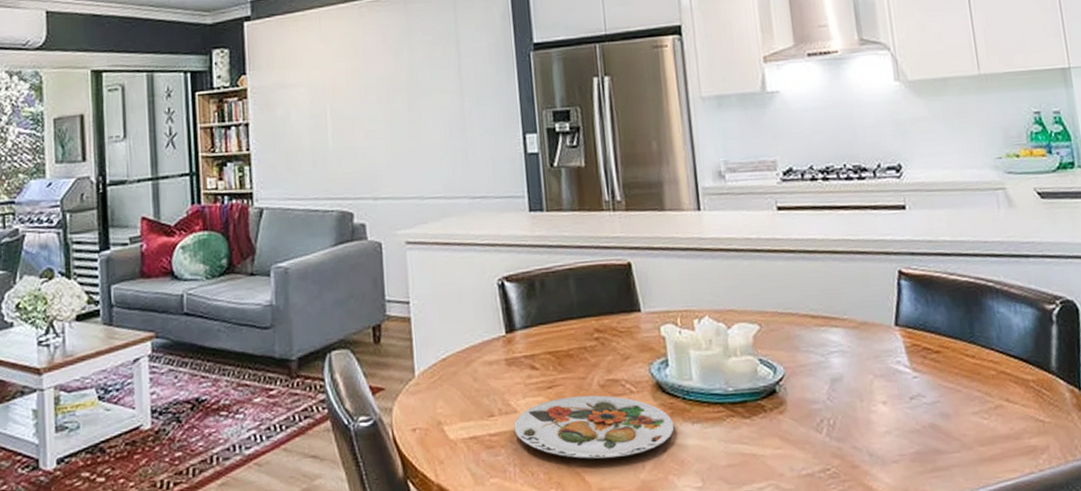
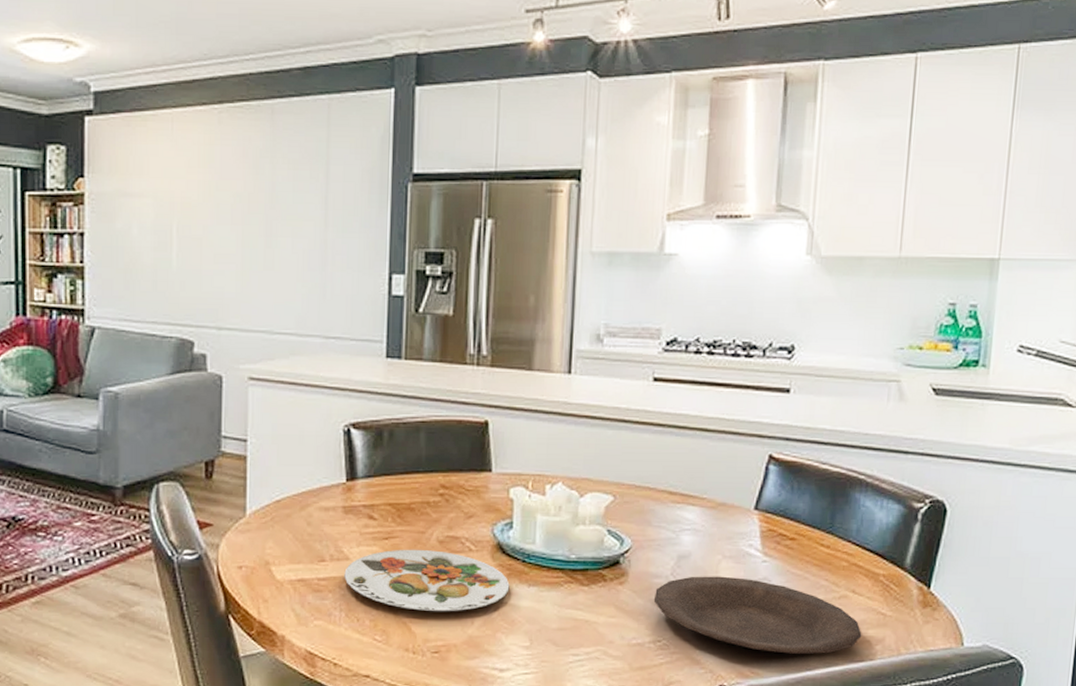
plate: none [815,396,1026,472] -> present [653,576,862,654]

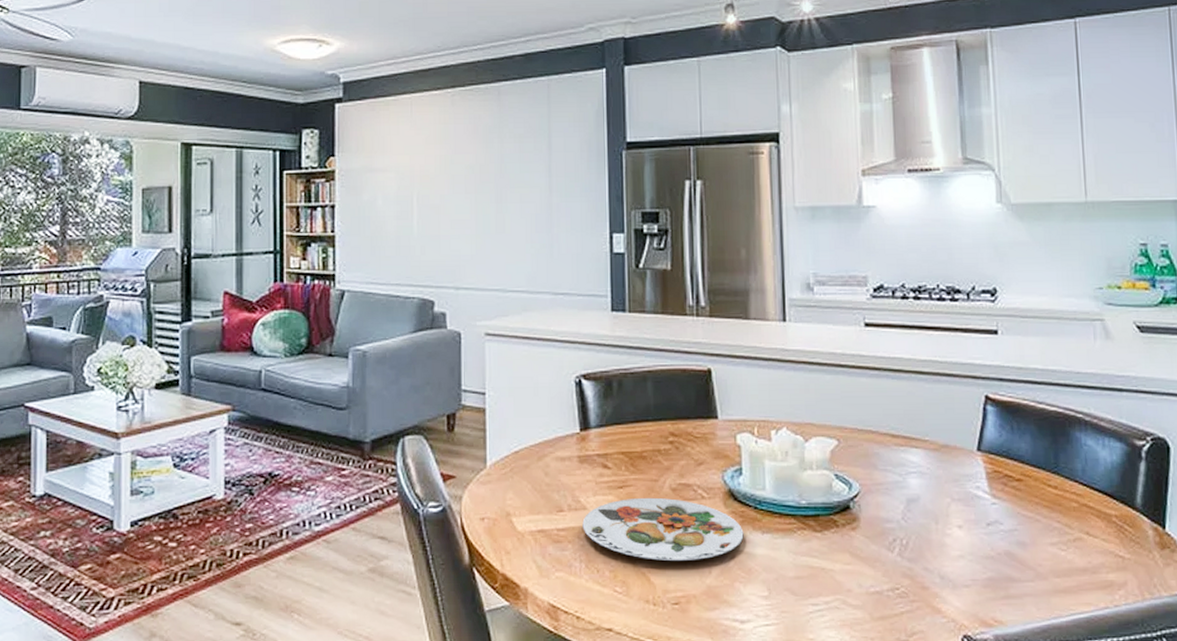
plate: present [653,576,862,654] -> none [887,520,1103,600]

